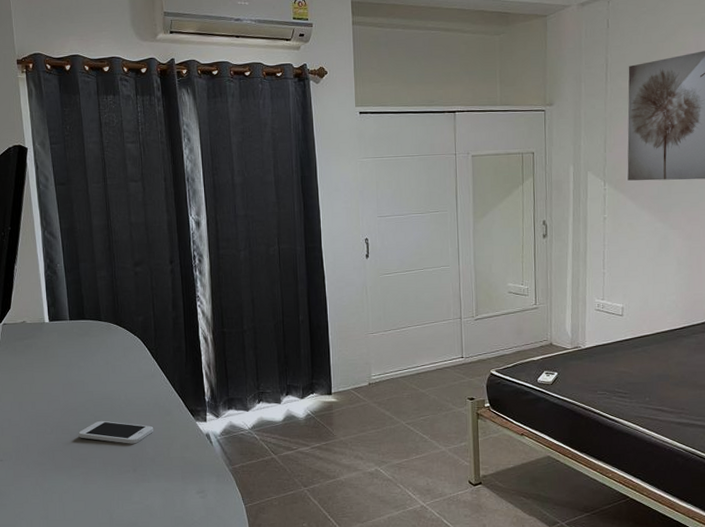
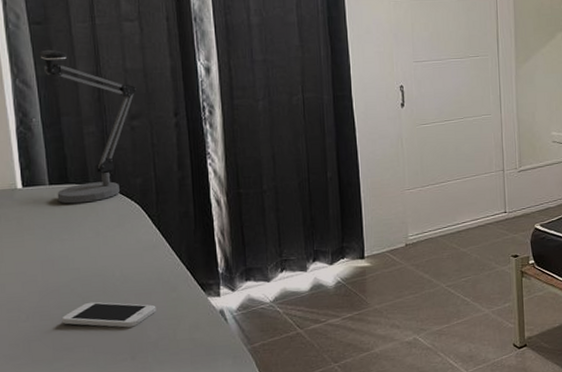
desk lamp: none [62,206,140,337] -> present [38,49,138,204]

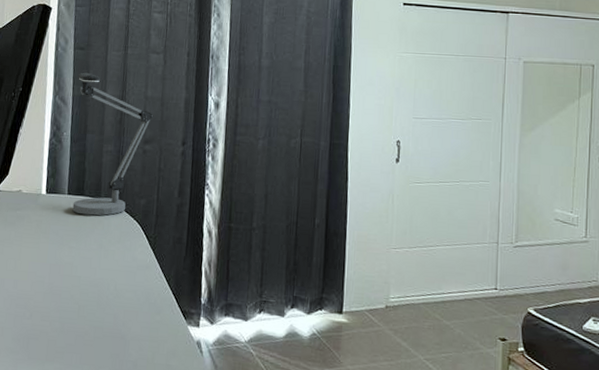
smartphone: present [61,302,156,328] -> none [58,310,141,343]

